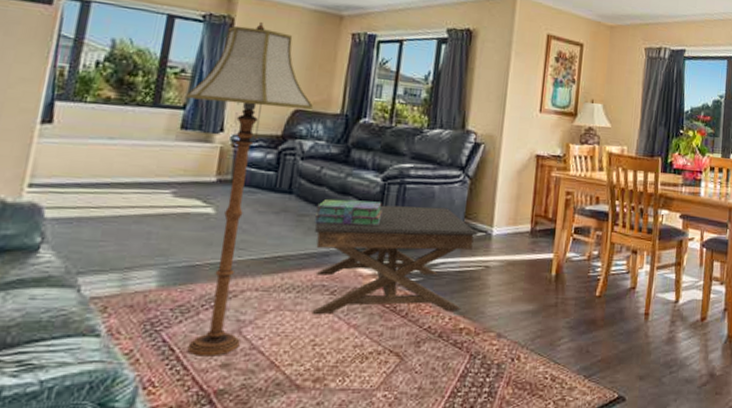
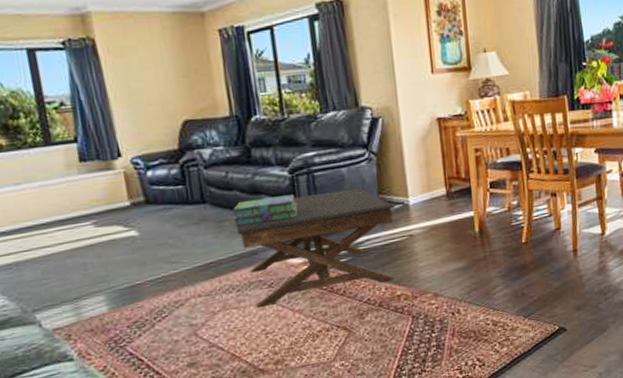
floor lamp: present [186,21,313,356] -> none [73,36,201,361]

